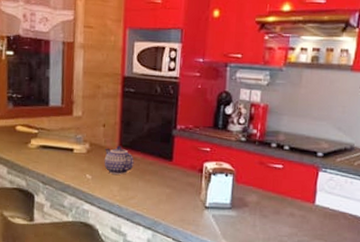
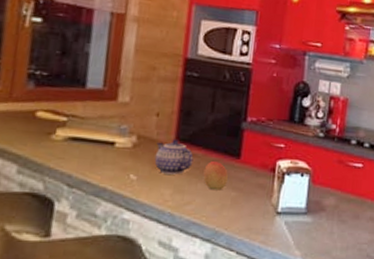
fruit: none [142,164,163,188] -> present [203,161,228,191]

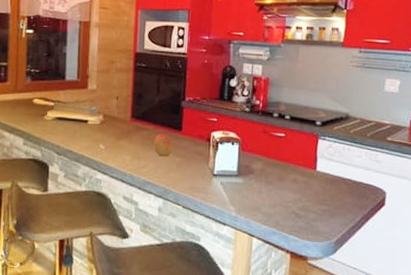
teapot: present [154,139,194,175] -> none [117,116,146,145]

